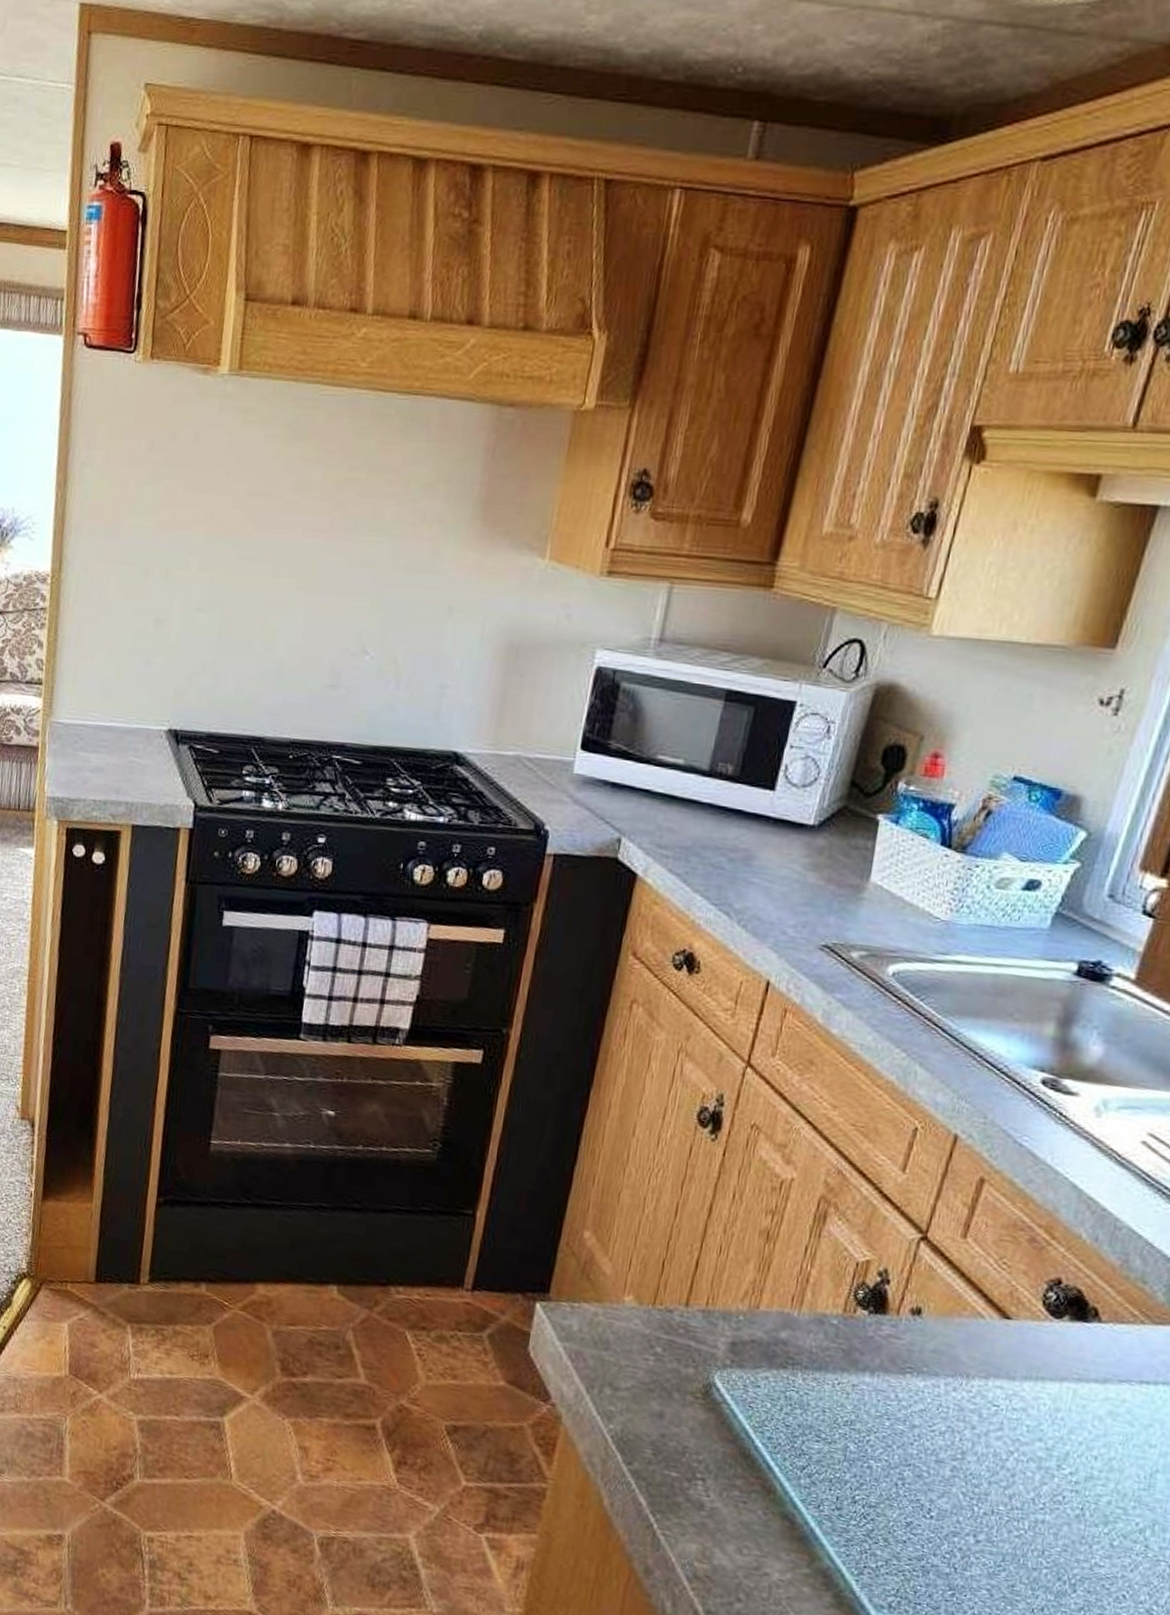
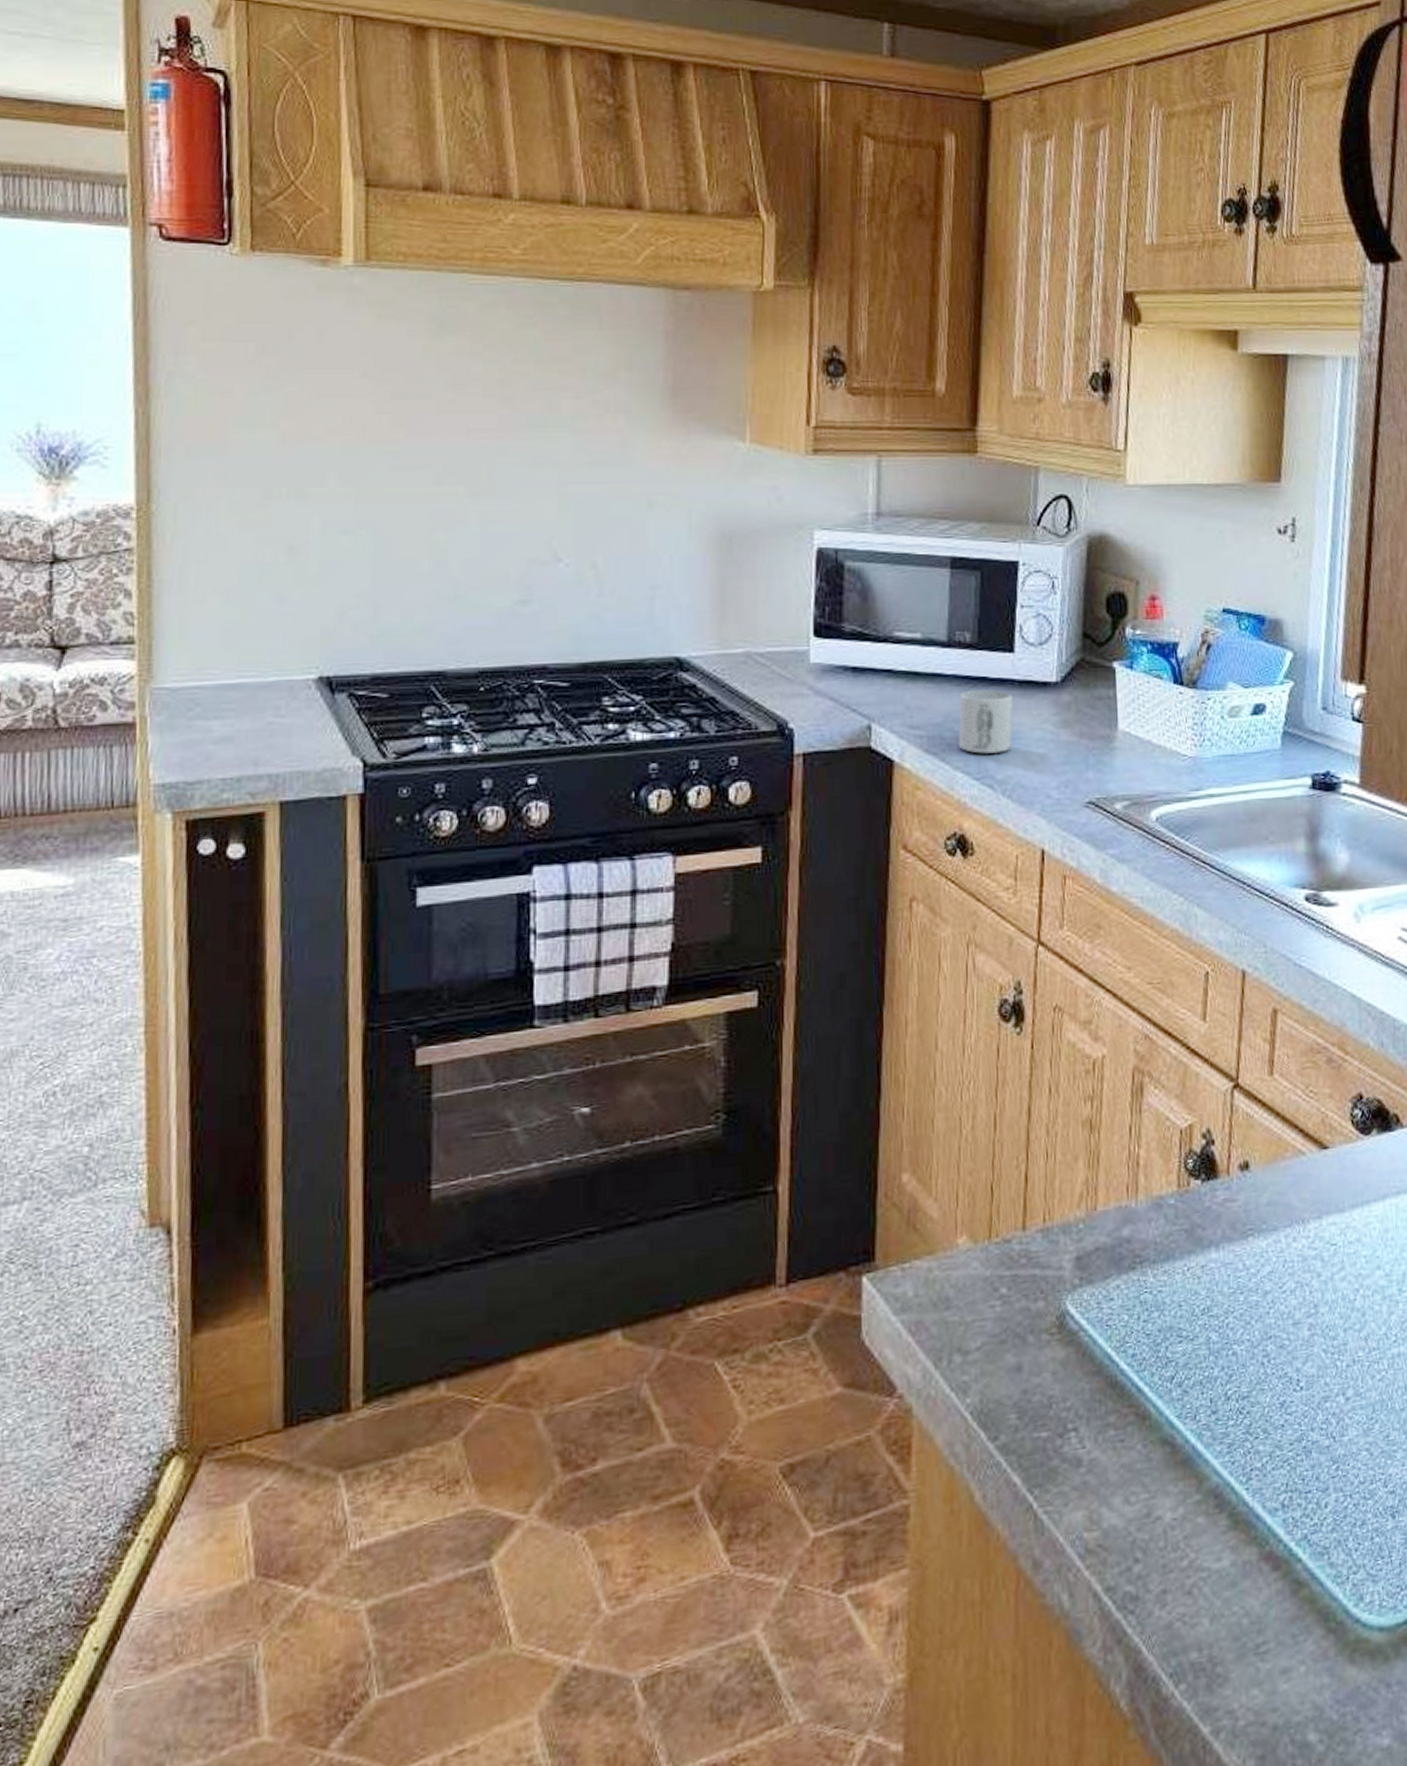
mug: none [701,820,766,884] -> present [958,689,1014,754]

